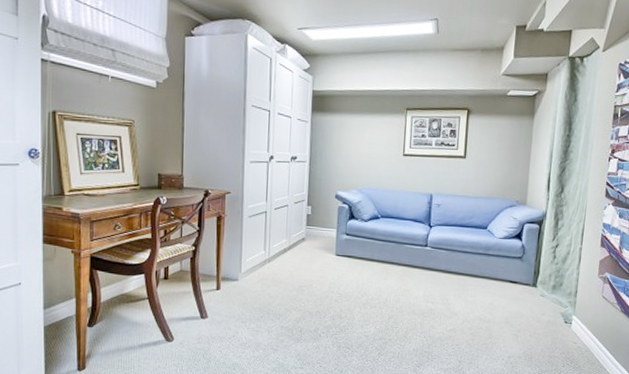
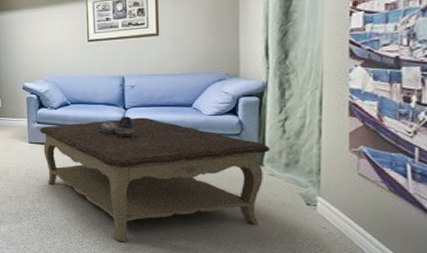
coffee table: none [347,236,543,359] -> present [39,117,270,242]
decorative bowl: none [404,234,437,255] -> present [99,116,136,137]

